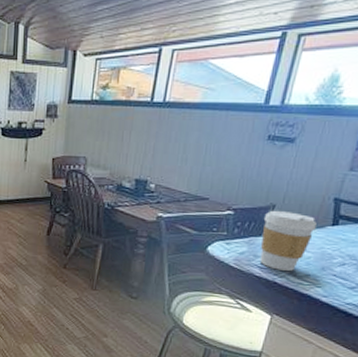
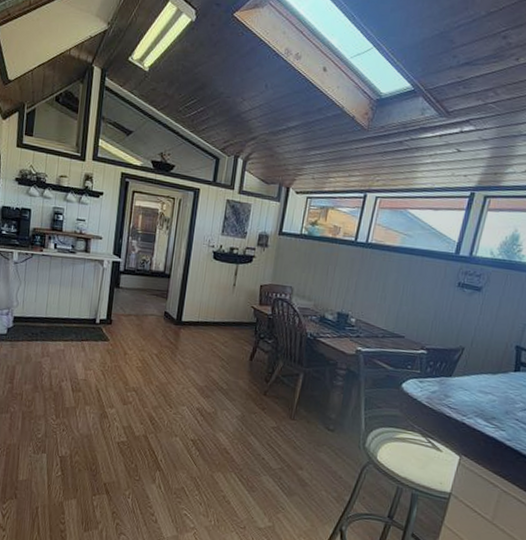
coffee cup: present [259,210,317,272] -> none [450,352,501,414]

